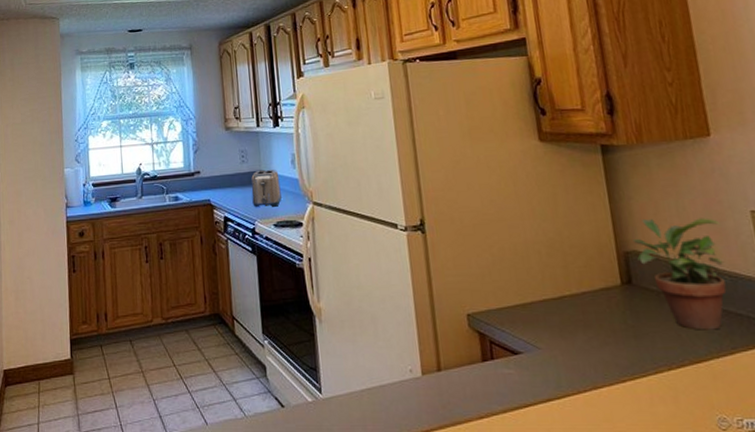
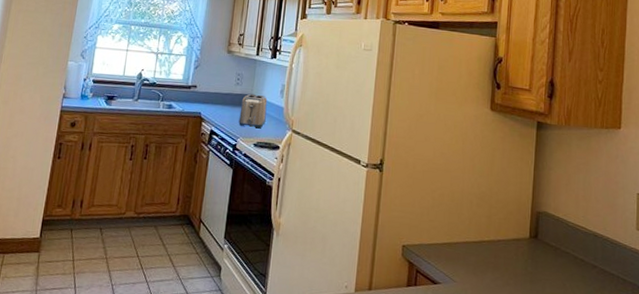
potted plant: present [632,218,730,330] -> none [545,188,613,284]

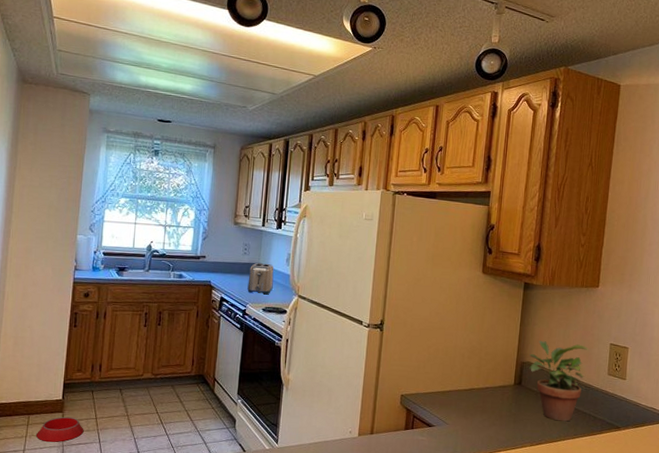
pet bowl: none [10,257,60,286] -> present [36,416,84,442]
potted plant: none [545,188,613,284] -> present [529,341,589,422]

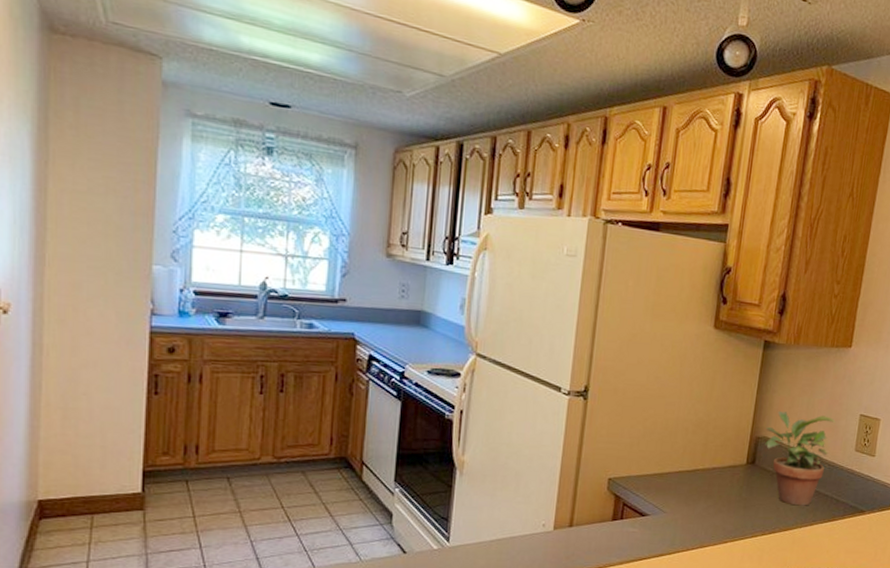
pet bowl: present [36,416,84,442] -> none [106,515,177,549]
toaster: present [247,262,274,295] -> none [406,309,443,352]

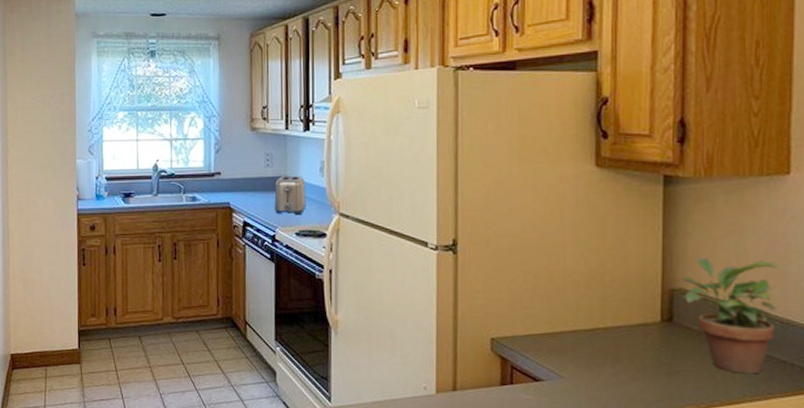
toaster: none [406,309,443,352] -> present [274,175,306,215]

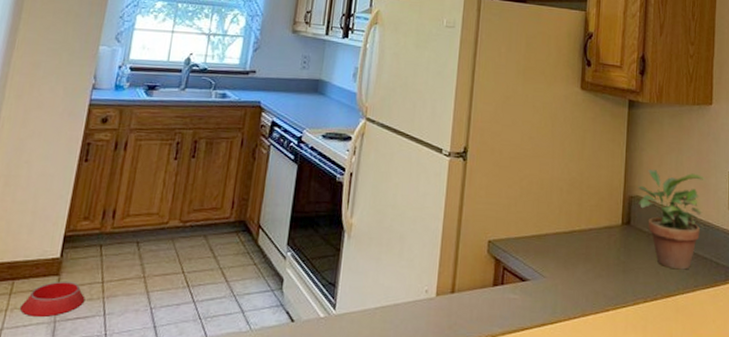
pet bowl: none [56,368,105,398] -> present [20,281,85,317]
toaster: present [274,175,306,215] -> none [304,78,338,118]

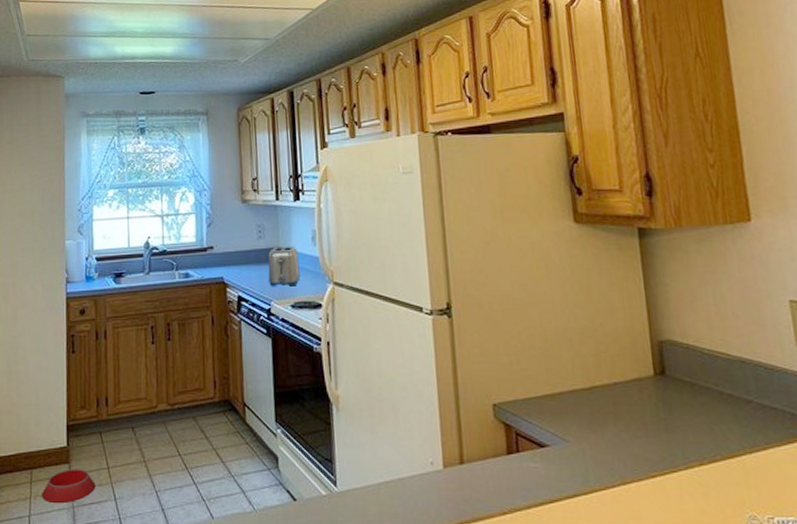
toaster: none [304,78,338,118] -> present [268,246,300,287]
potted plant: present [638,169,706,270] -> none [667,307,765,424]

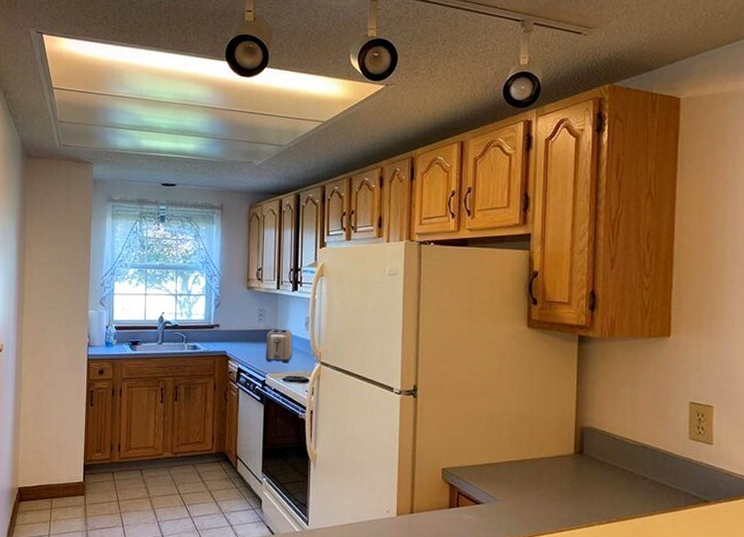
pet bowl: present [42,468,96,503] -> none [60,499,107,527]

